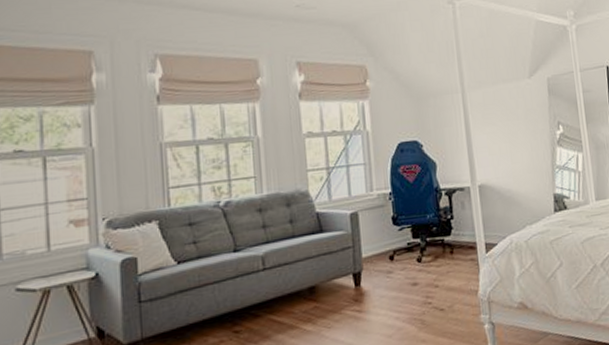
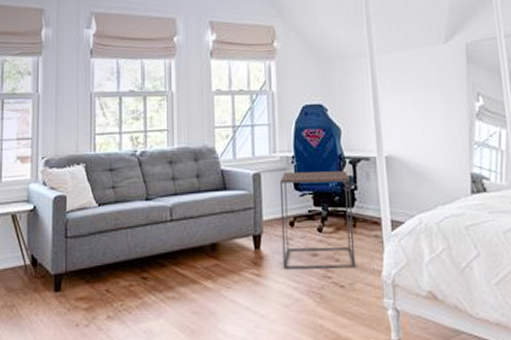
side table: none [377,202,455,302] -> present [279,171,356,269]

